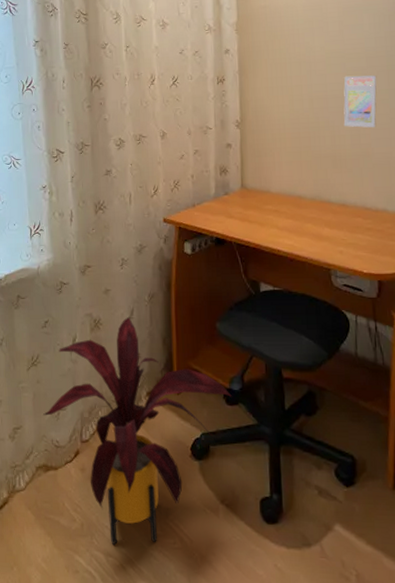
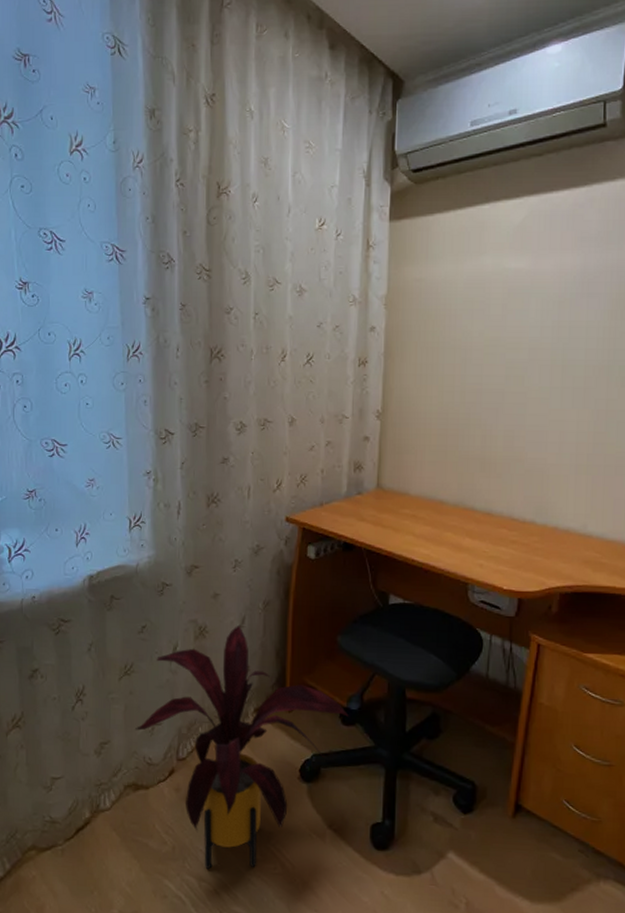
trading card display case: present [343,75,377,128] -> none [497,368,539,429]

